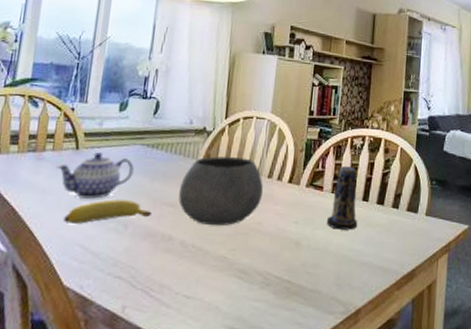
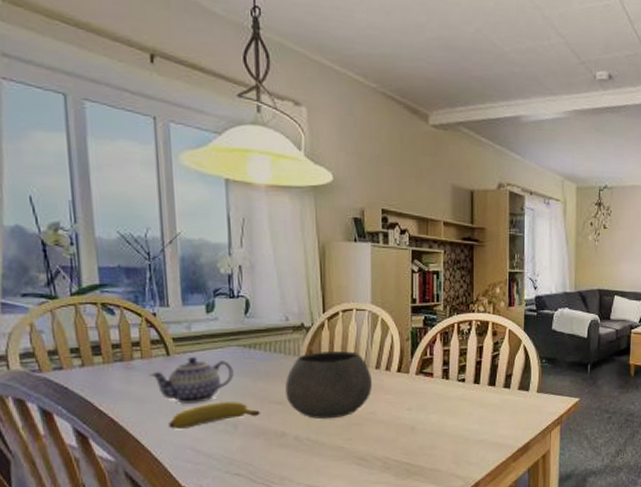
candle: present [326,166,358,230] -> none [439,352,471,413]

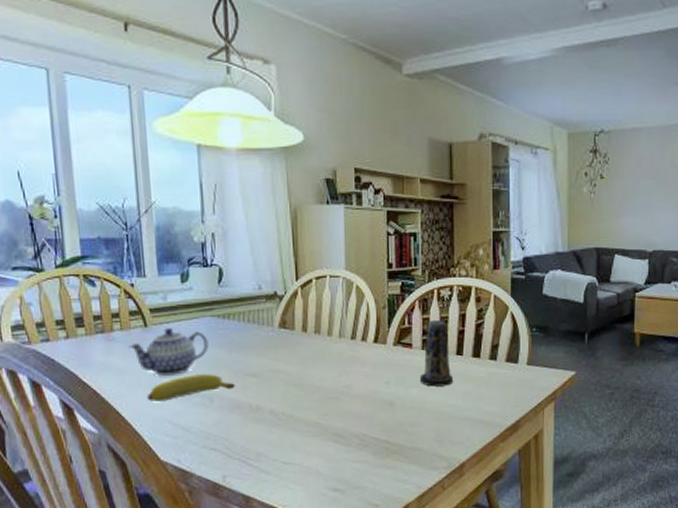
bowl: present [285,350,372,419] -> none [259,320,348,393]
candle: none [439,352,471,413] -> present [419,320,454,387]

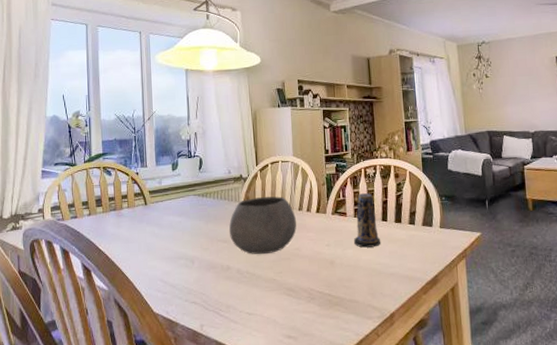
teapot: present [128,328,209,376] -> none [133,205,191,243]
banana: present [147,374,235,402] -> none [145,241,211,264]
bowl: none [259,320,348,393] -> present [229,196,297,255]

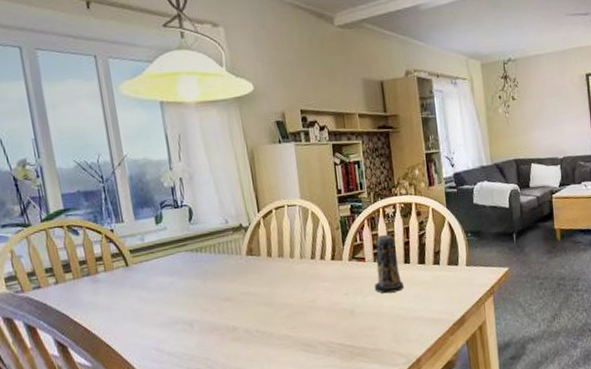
bowl: present [229,196,297,255] -> none [231,245,310,312]

